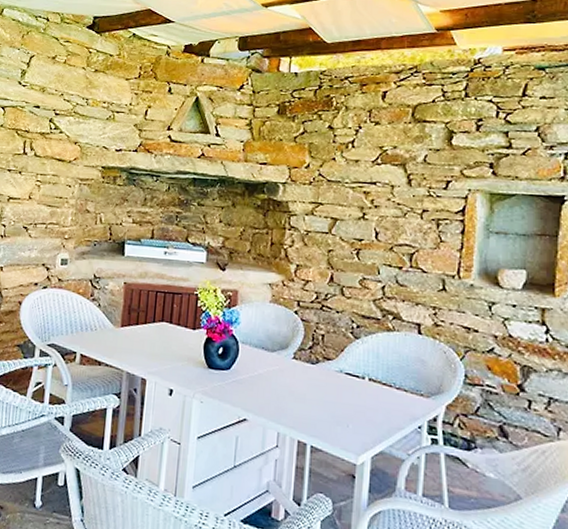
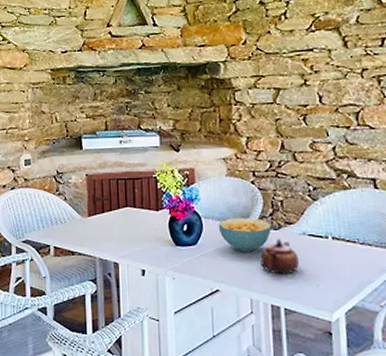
cereal bowl: none [254,346,310,384] -> present [218,218,272,252]
teapot: none [293,373,332,412] -> present [260,239,299,275]

